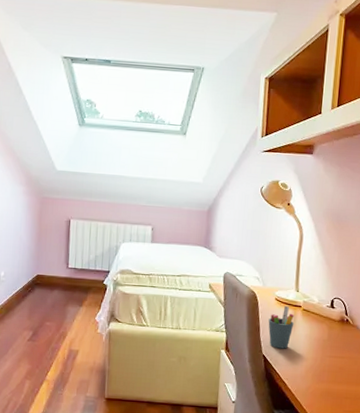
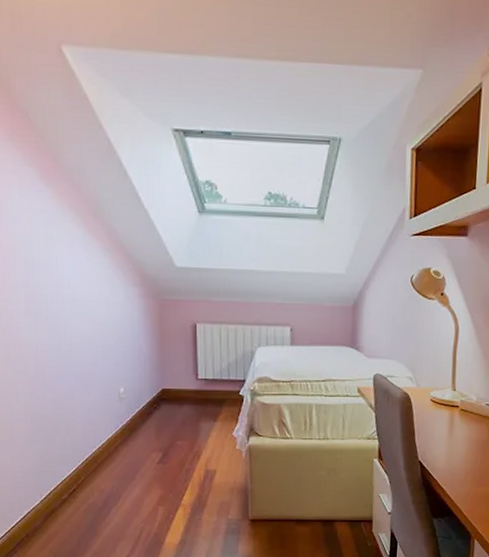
pen holder: present [268,306,294,349] -> none [423,407,452,453]

